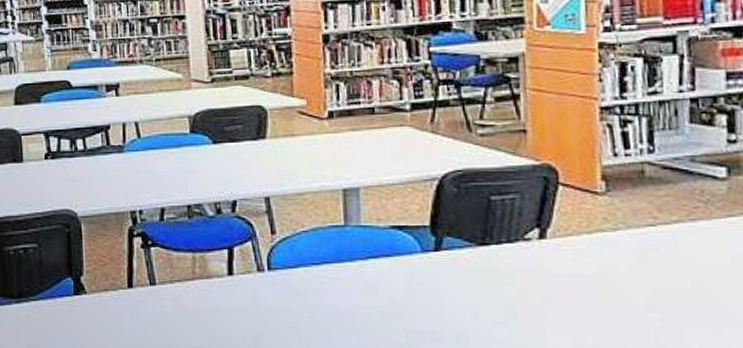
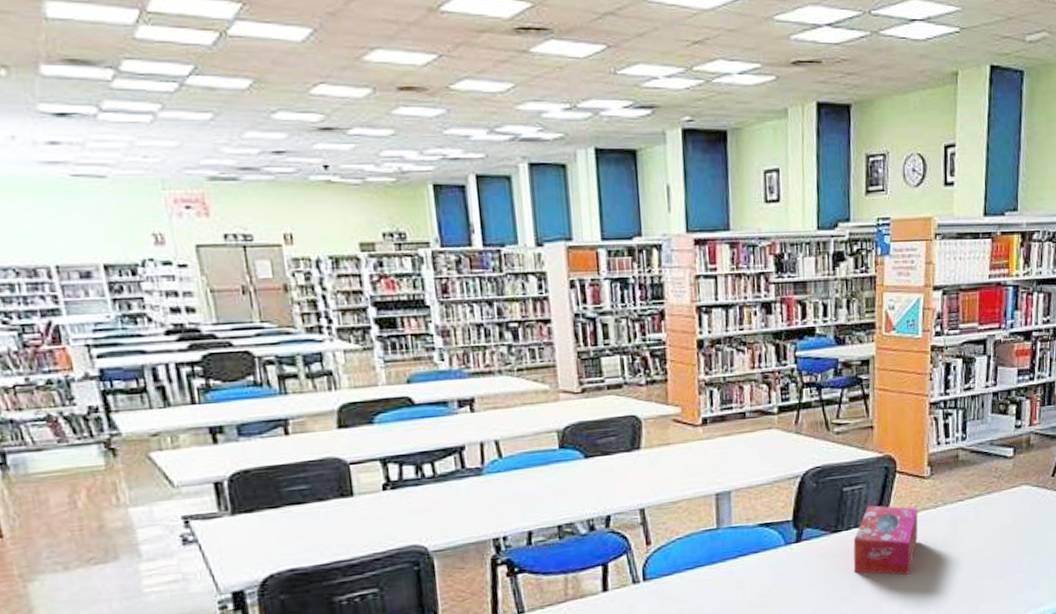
tissue box: none [505,218,592,307] -> present [853,505,918,575]

